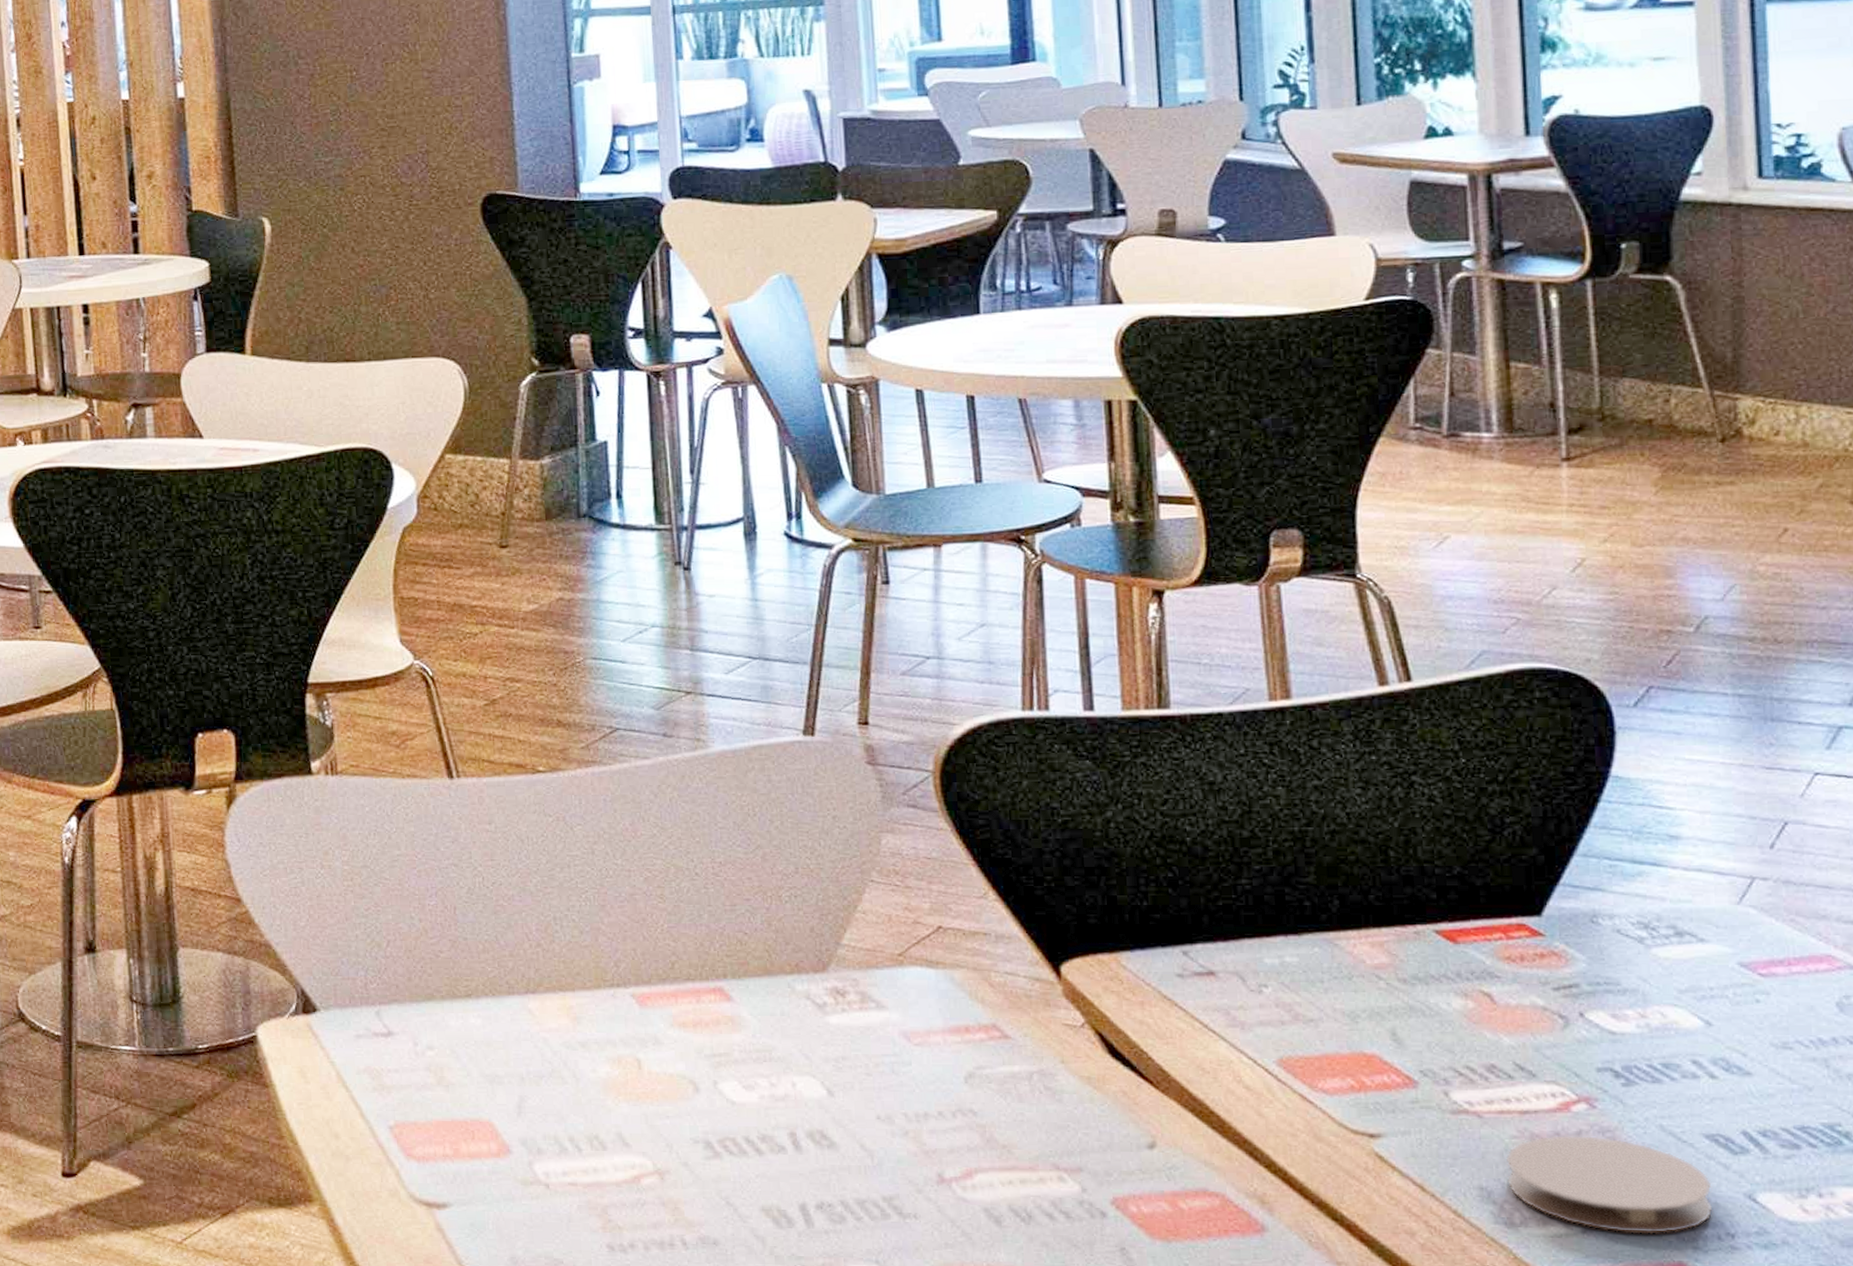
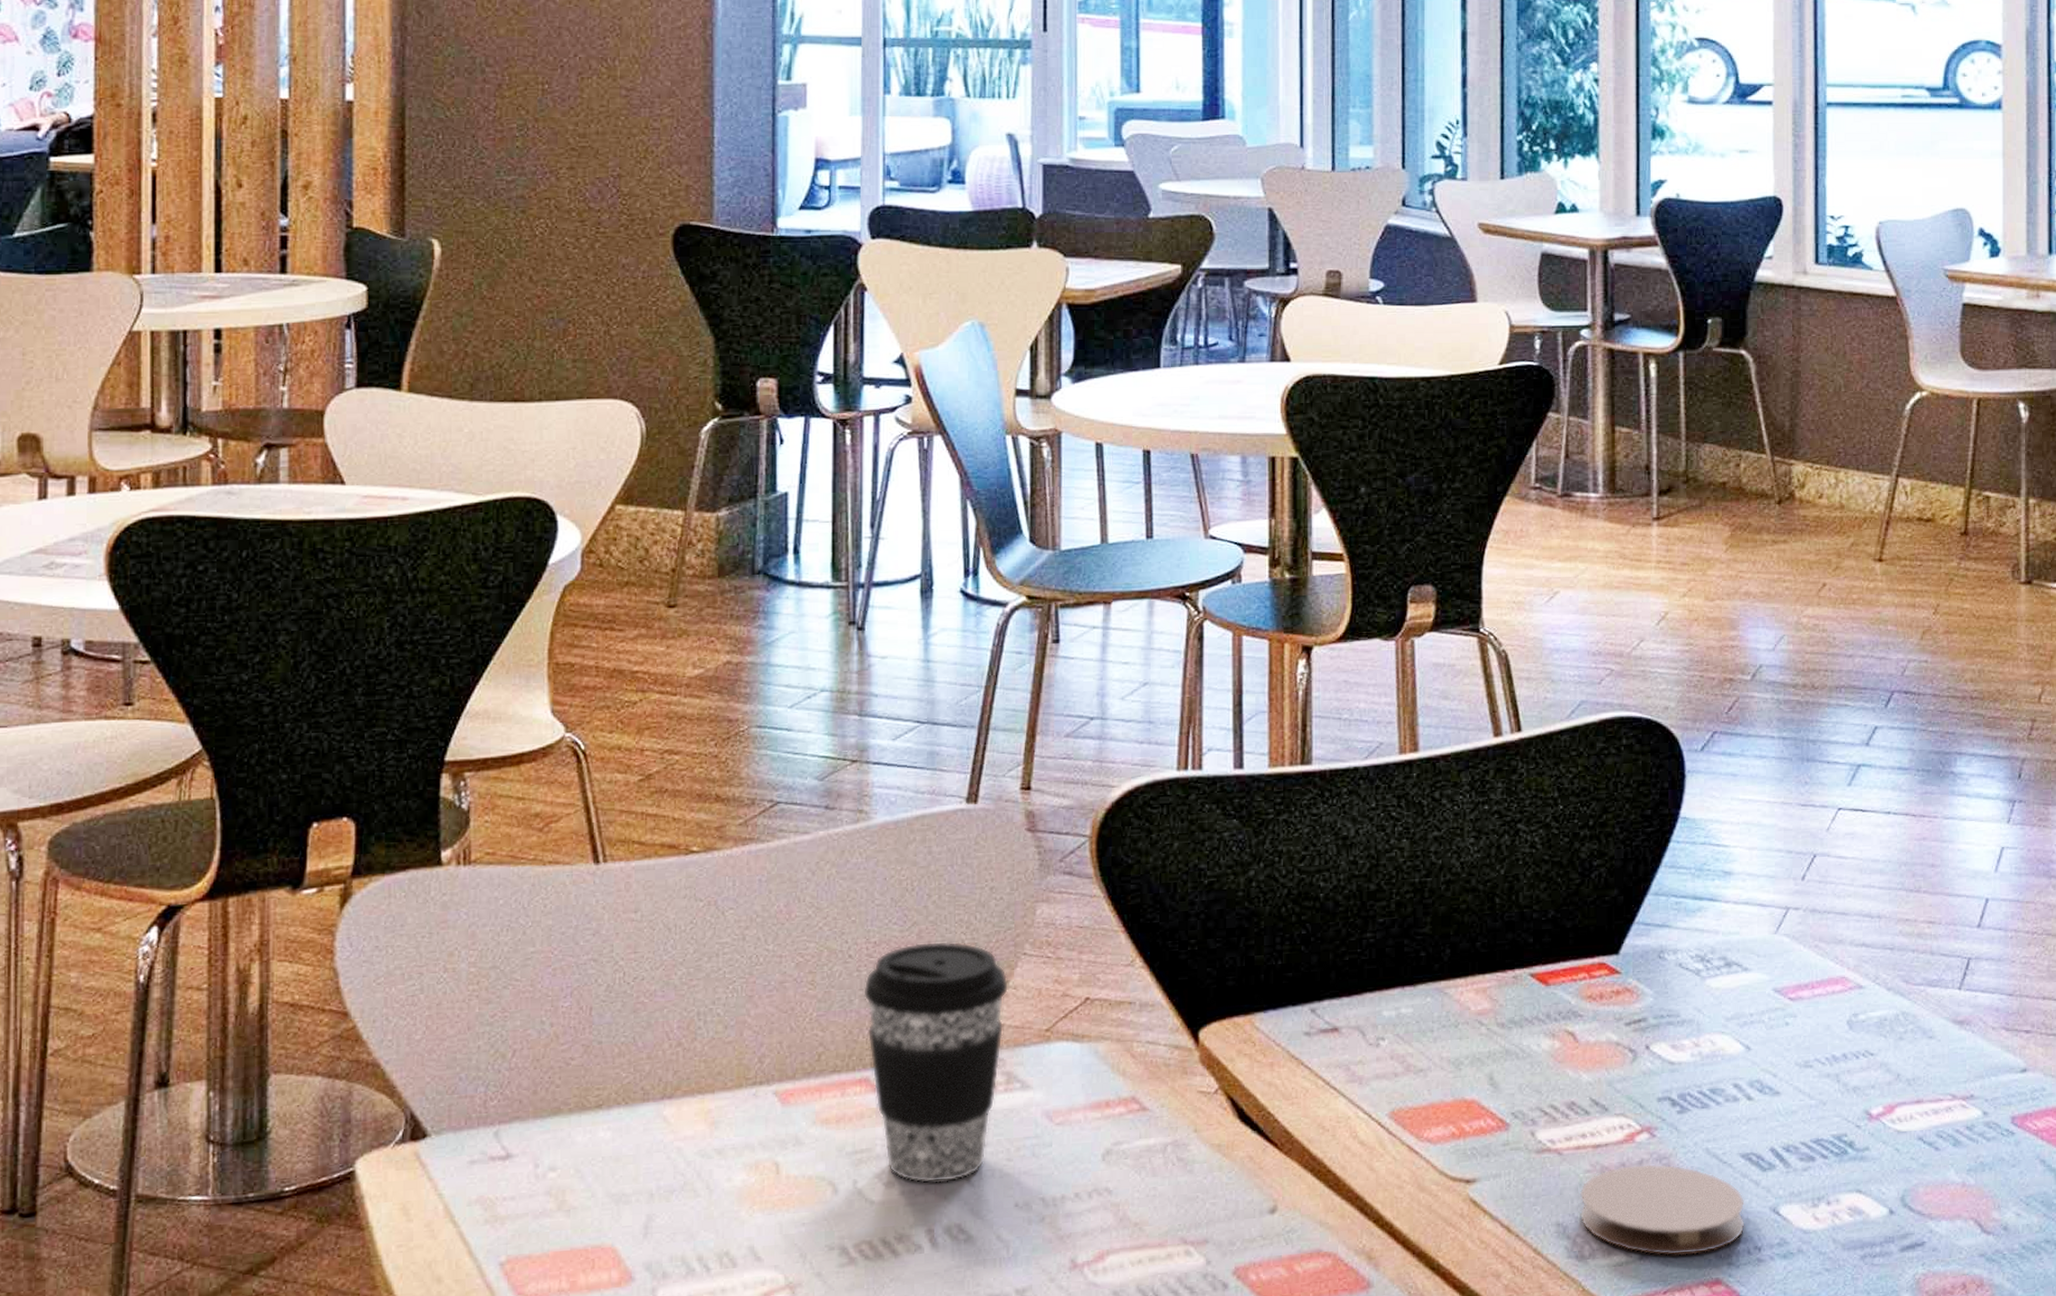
coffee cup: none [712,864,858,1090] -> present [864,941,1009,1184]

